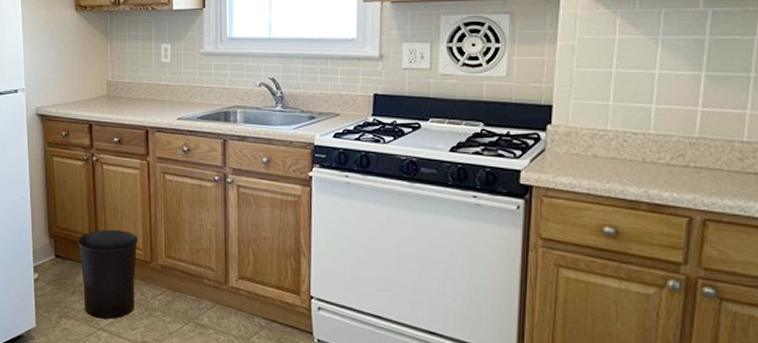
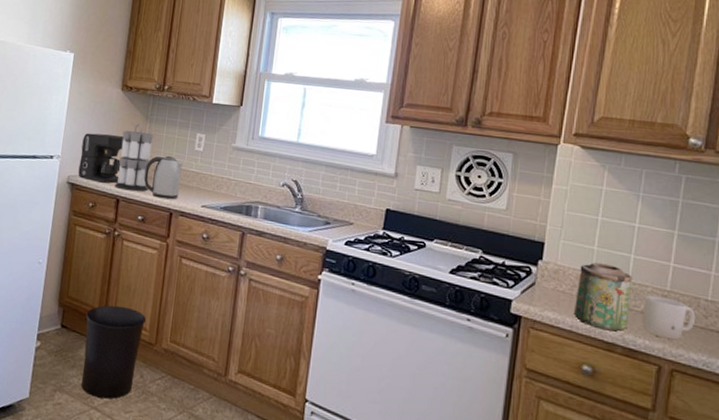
coffee maker: none [44,58,88,111] -> present [78,133,124,184]
spice rack: none [84,43,120,114] -> present [114,123,154,192]
kettle: none [113,72,152,117] -> present [143,155,182,200]
canister: none [590,118,655,188] -> present [573,262,633,332]
mug: none [669,145,730,188] -> present [642,294,696,340]

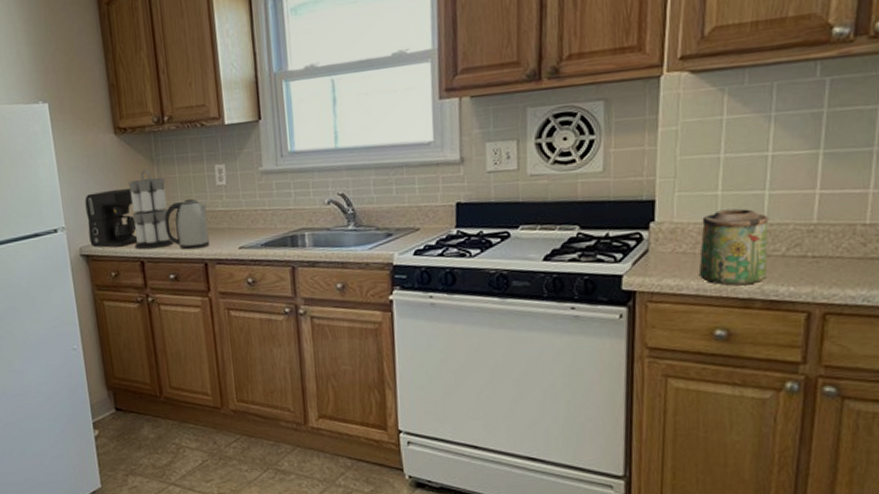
waste bin: present [81,305,147,399] -> none [139,375,207,473]
mug: present [642,294,696,340] -> none [785,232,852,280]

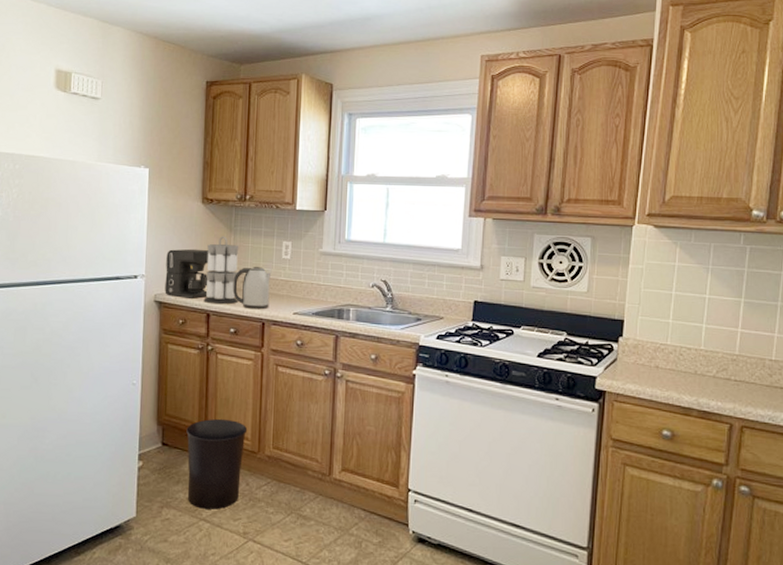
waste bin: none [139,375,207,473] -> present [186,418,248,510]
canister: present [698,208,769,286] -> none [653,334,705,397]

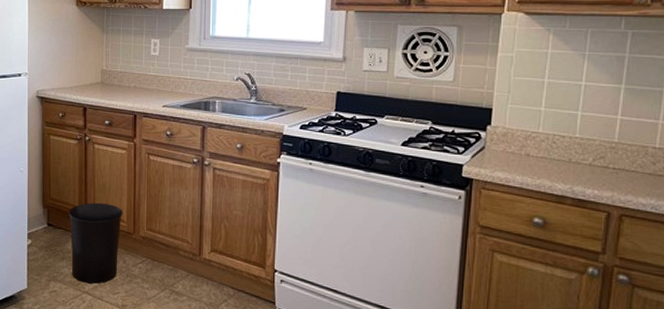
coffee maker: present [165,248,208,300] -> none [46,48,84,95]
spice rack: present [204,236,239,305] -> none [80,36,112,99]
kettle: present [232,266,271,310] -> none [106,62,141,103]

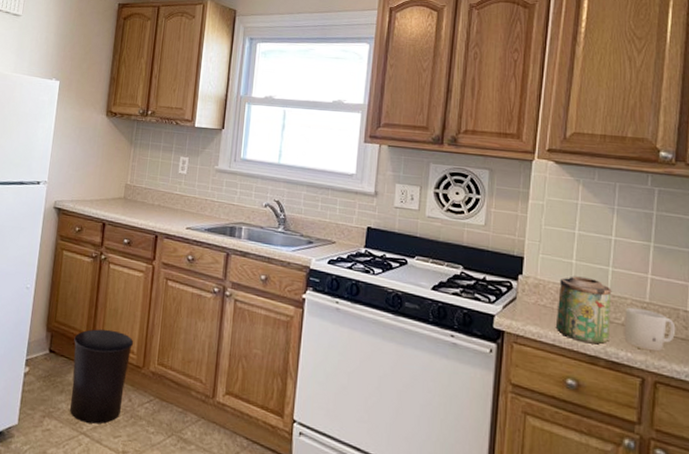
canister: none [523,122,580,185] -> present [555,276,612,345]
mug: none [591,148,644,188] -> present [624,307,676,352]

